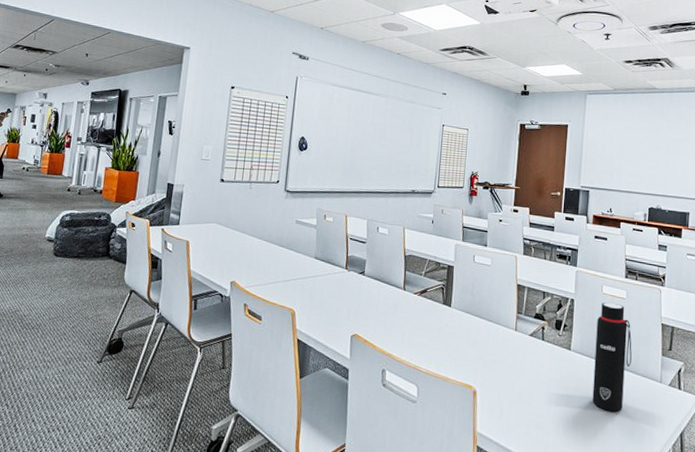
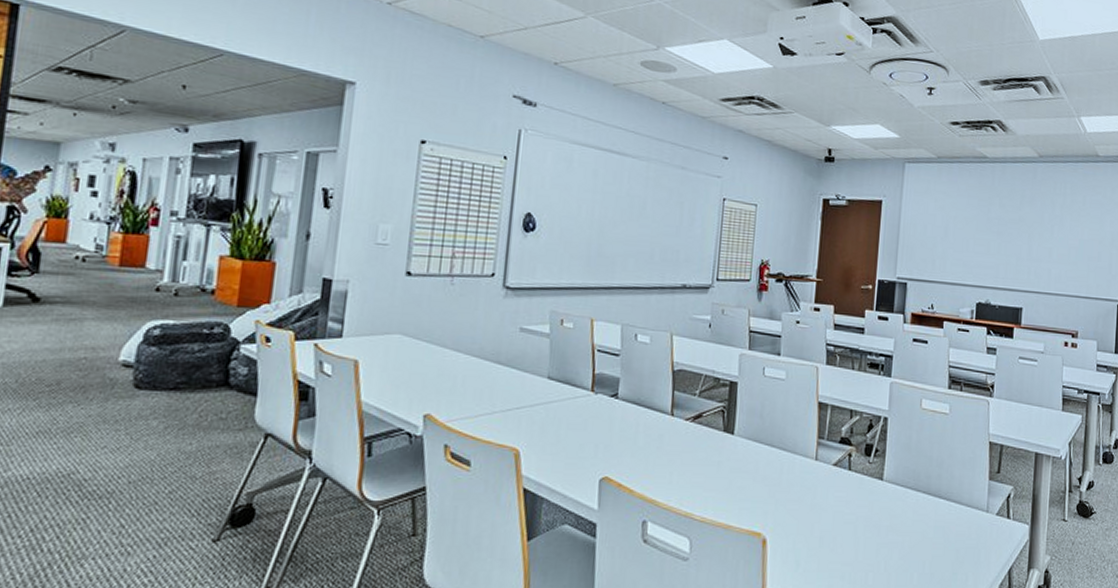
water bottle: present [592,302,632,412] -> none [908,419,955,551]

